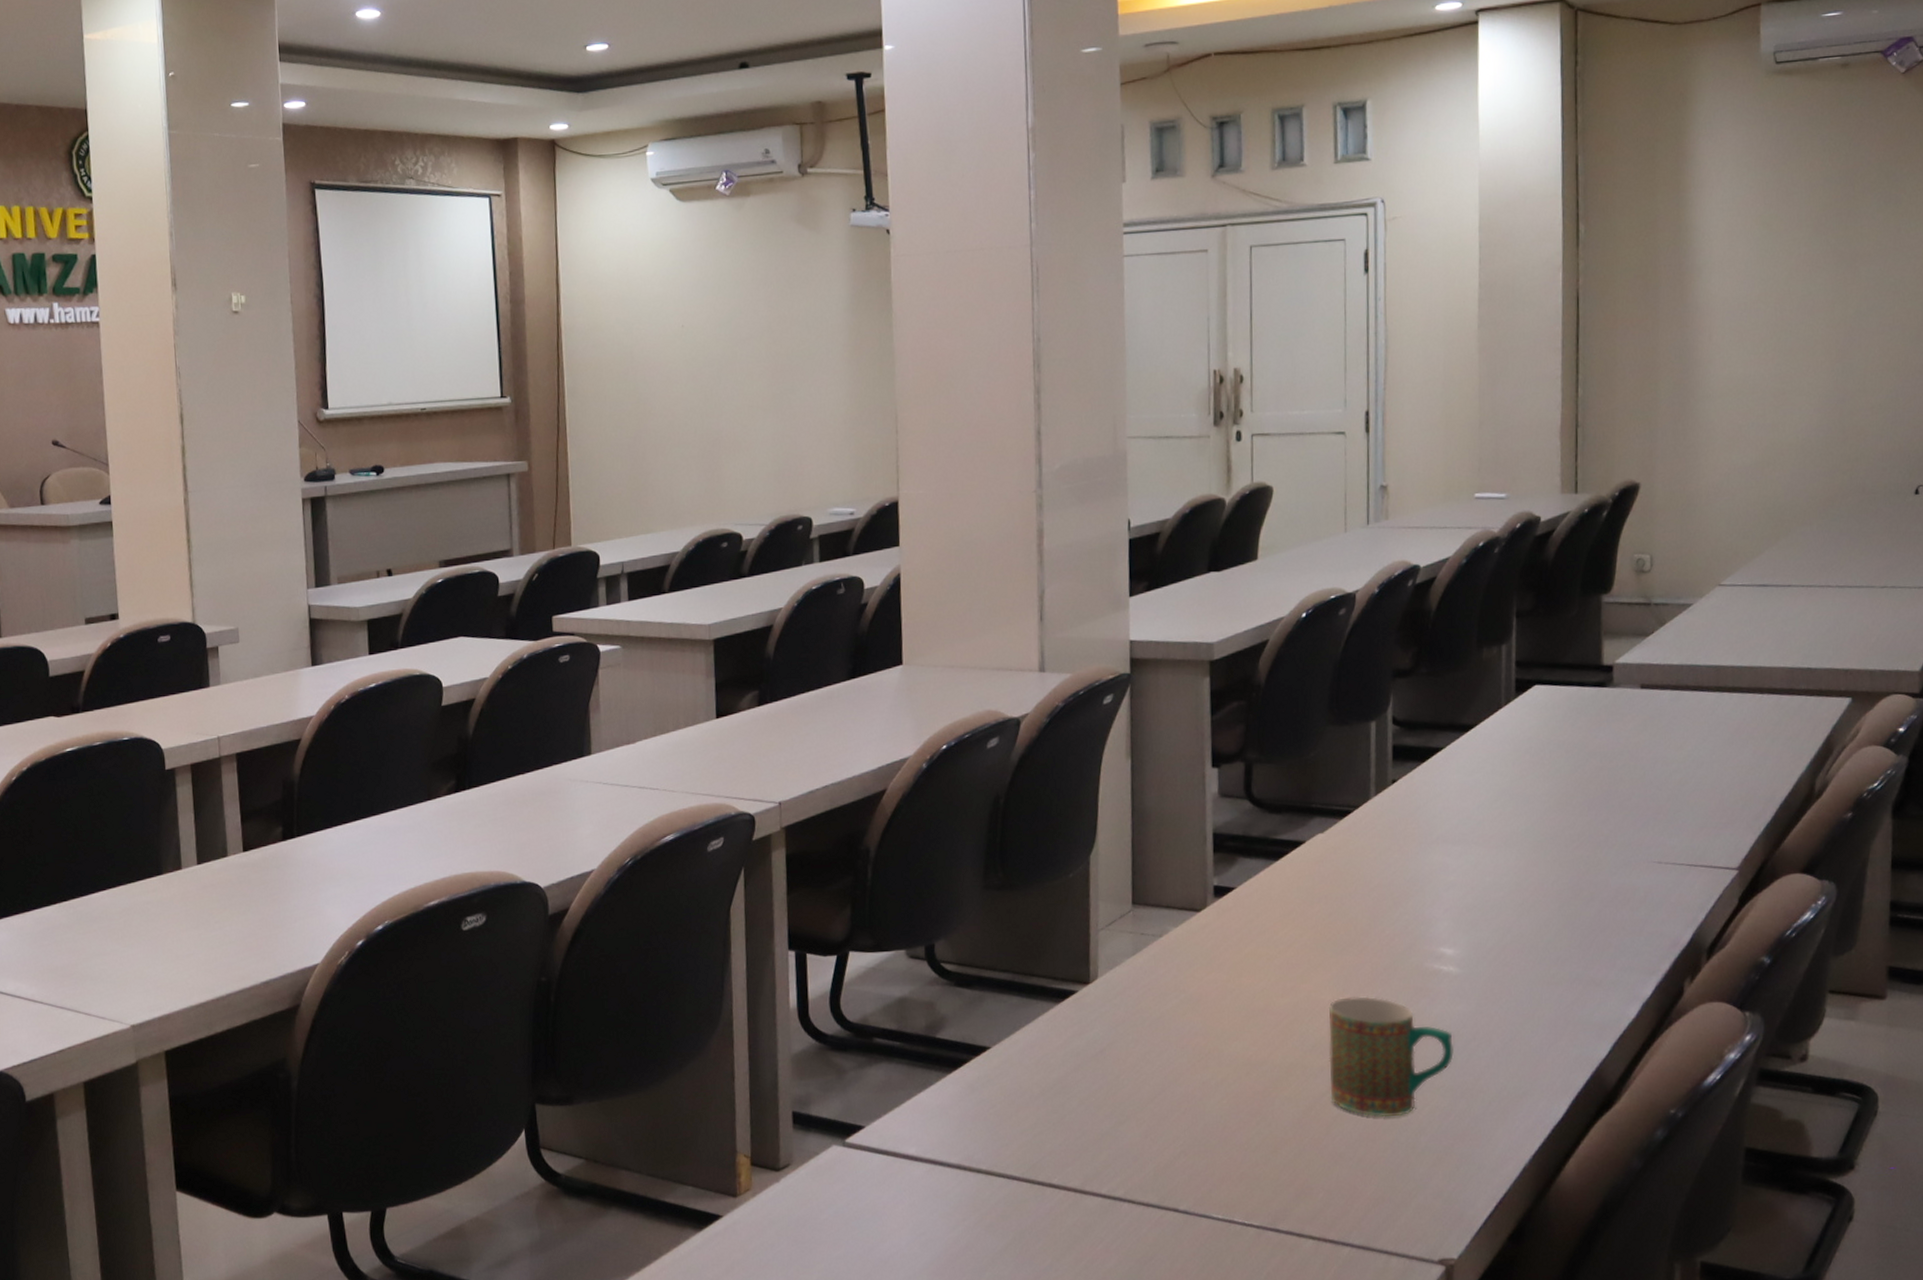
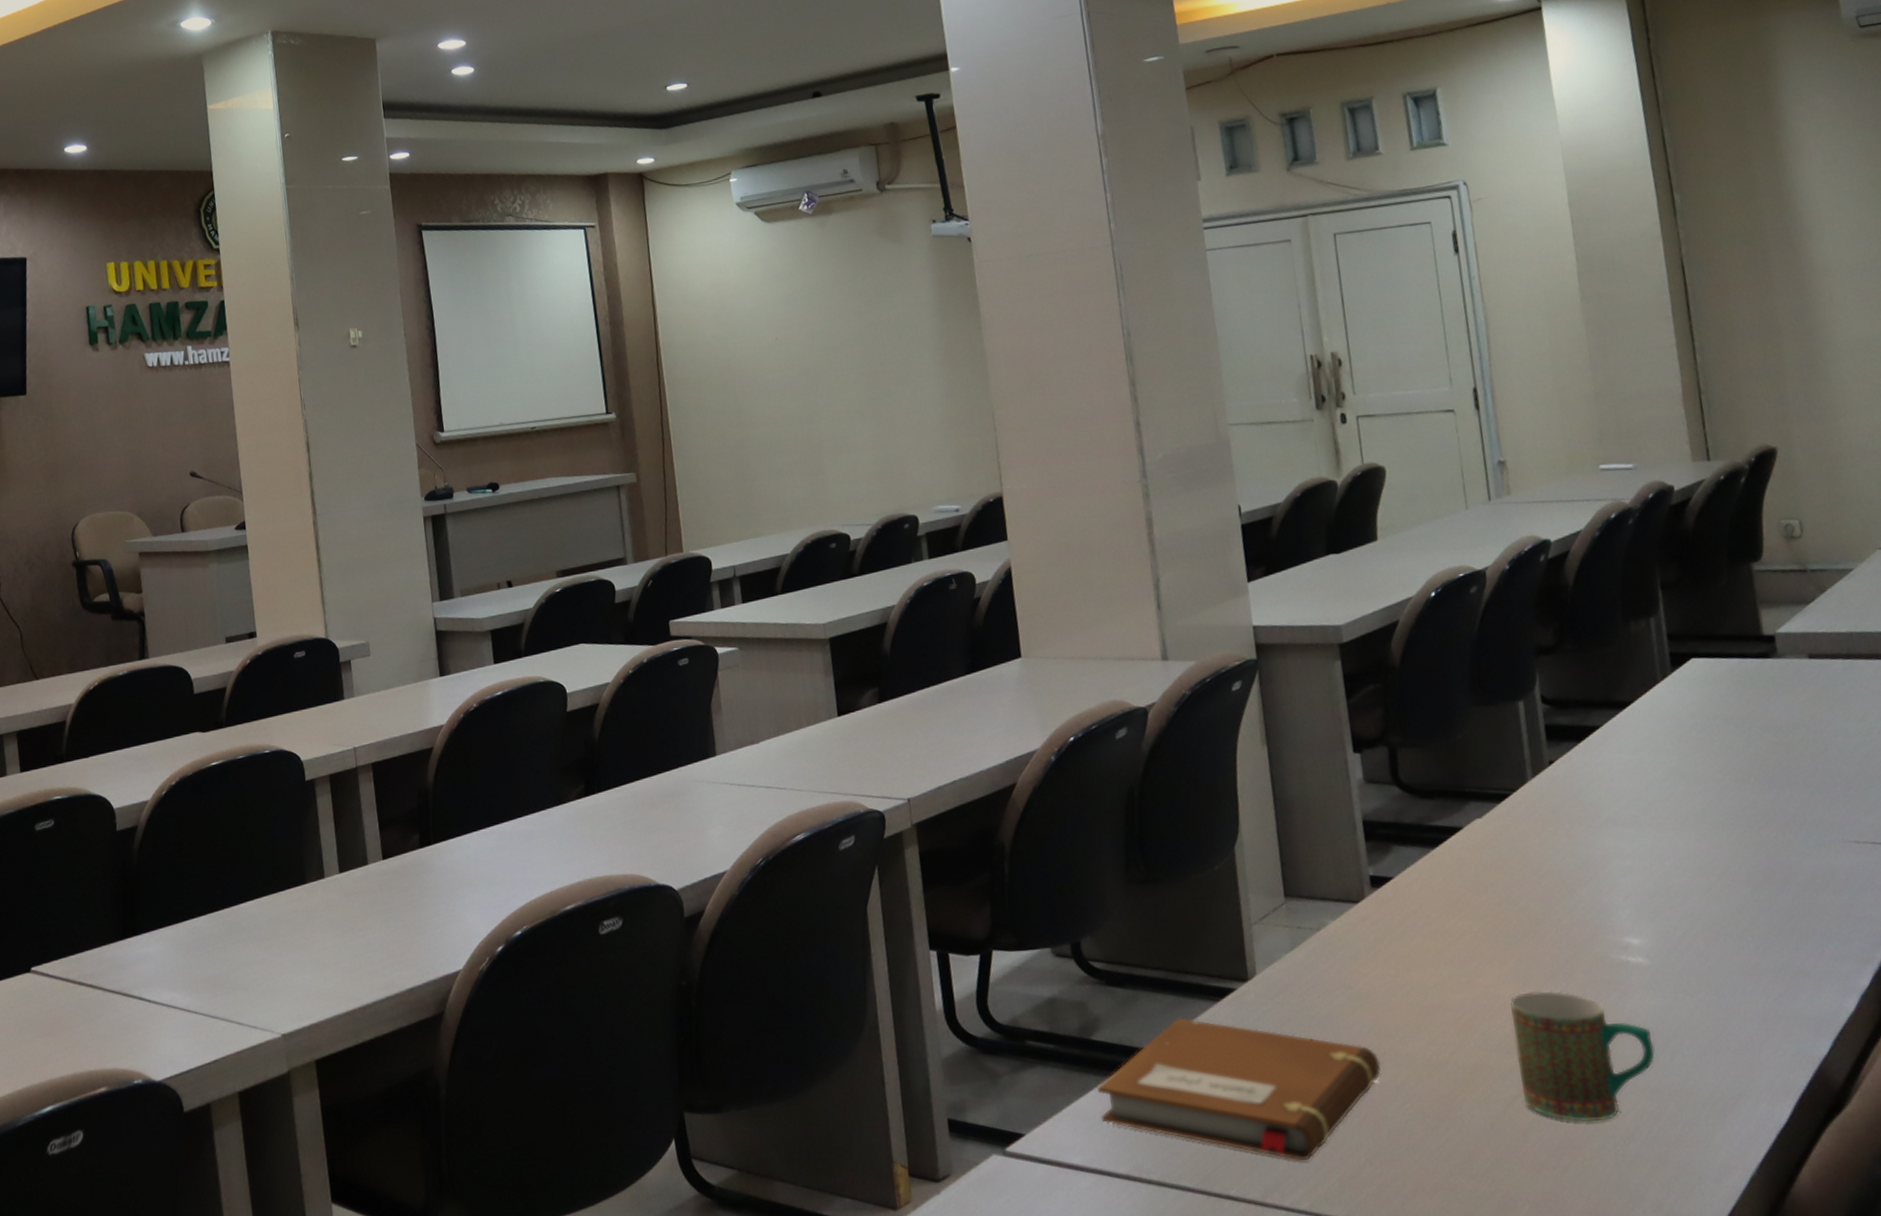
notebook: none [937,1017,1205,1152] -> present [1096,1017,1381,1162]

